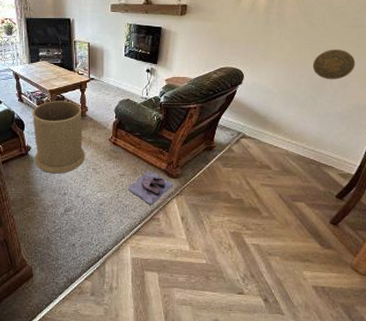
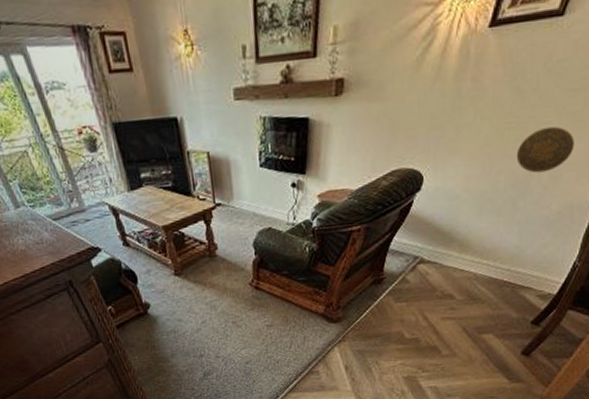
trash can: present [32,101,86,174] -> none [144,238,222,334]
shoe: present [128,171,174,206] -> none [278,317,335,358]

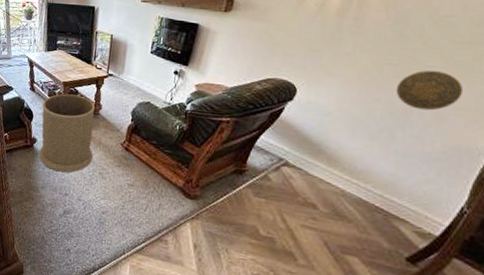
trash can: none [144,238,222,334] -> present [39,94,96,173]

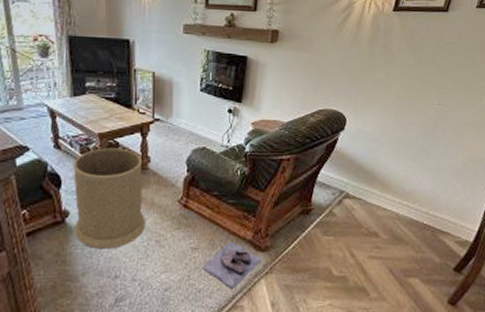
shoe: none [135,185,190,225] -> present [202,242,262,290]
decorative plate: present [395,70,464,111] -> none [423,91,470,128]

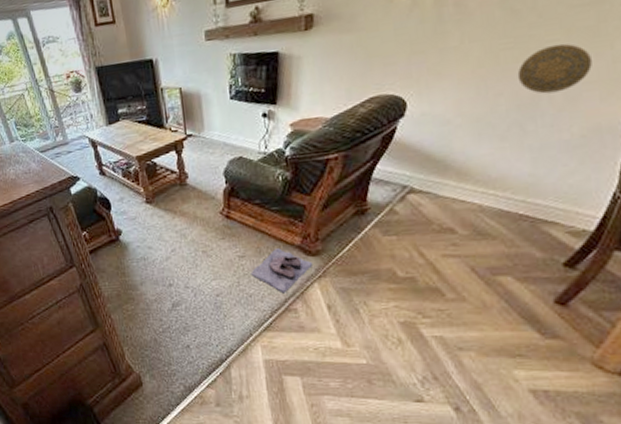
trash can: present [72,148,147,249] -> none [118,167,192,262]
decorative plate: none [423,91,470,128] -> present [517,43,593,94]

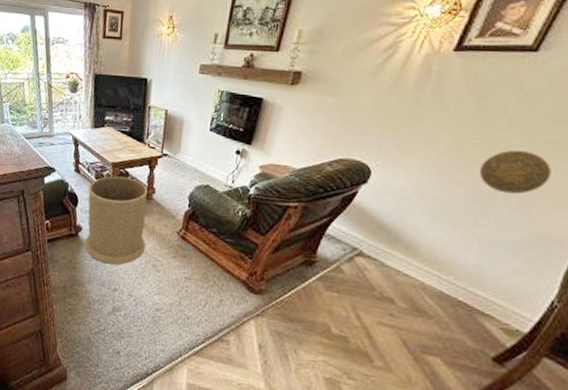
trash can: none [118,167,192,262] -> present [84,176,149,265]
shoe: present [251,248,313,294] -> none [193,278,254,324]

